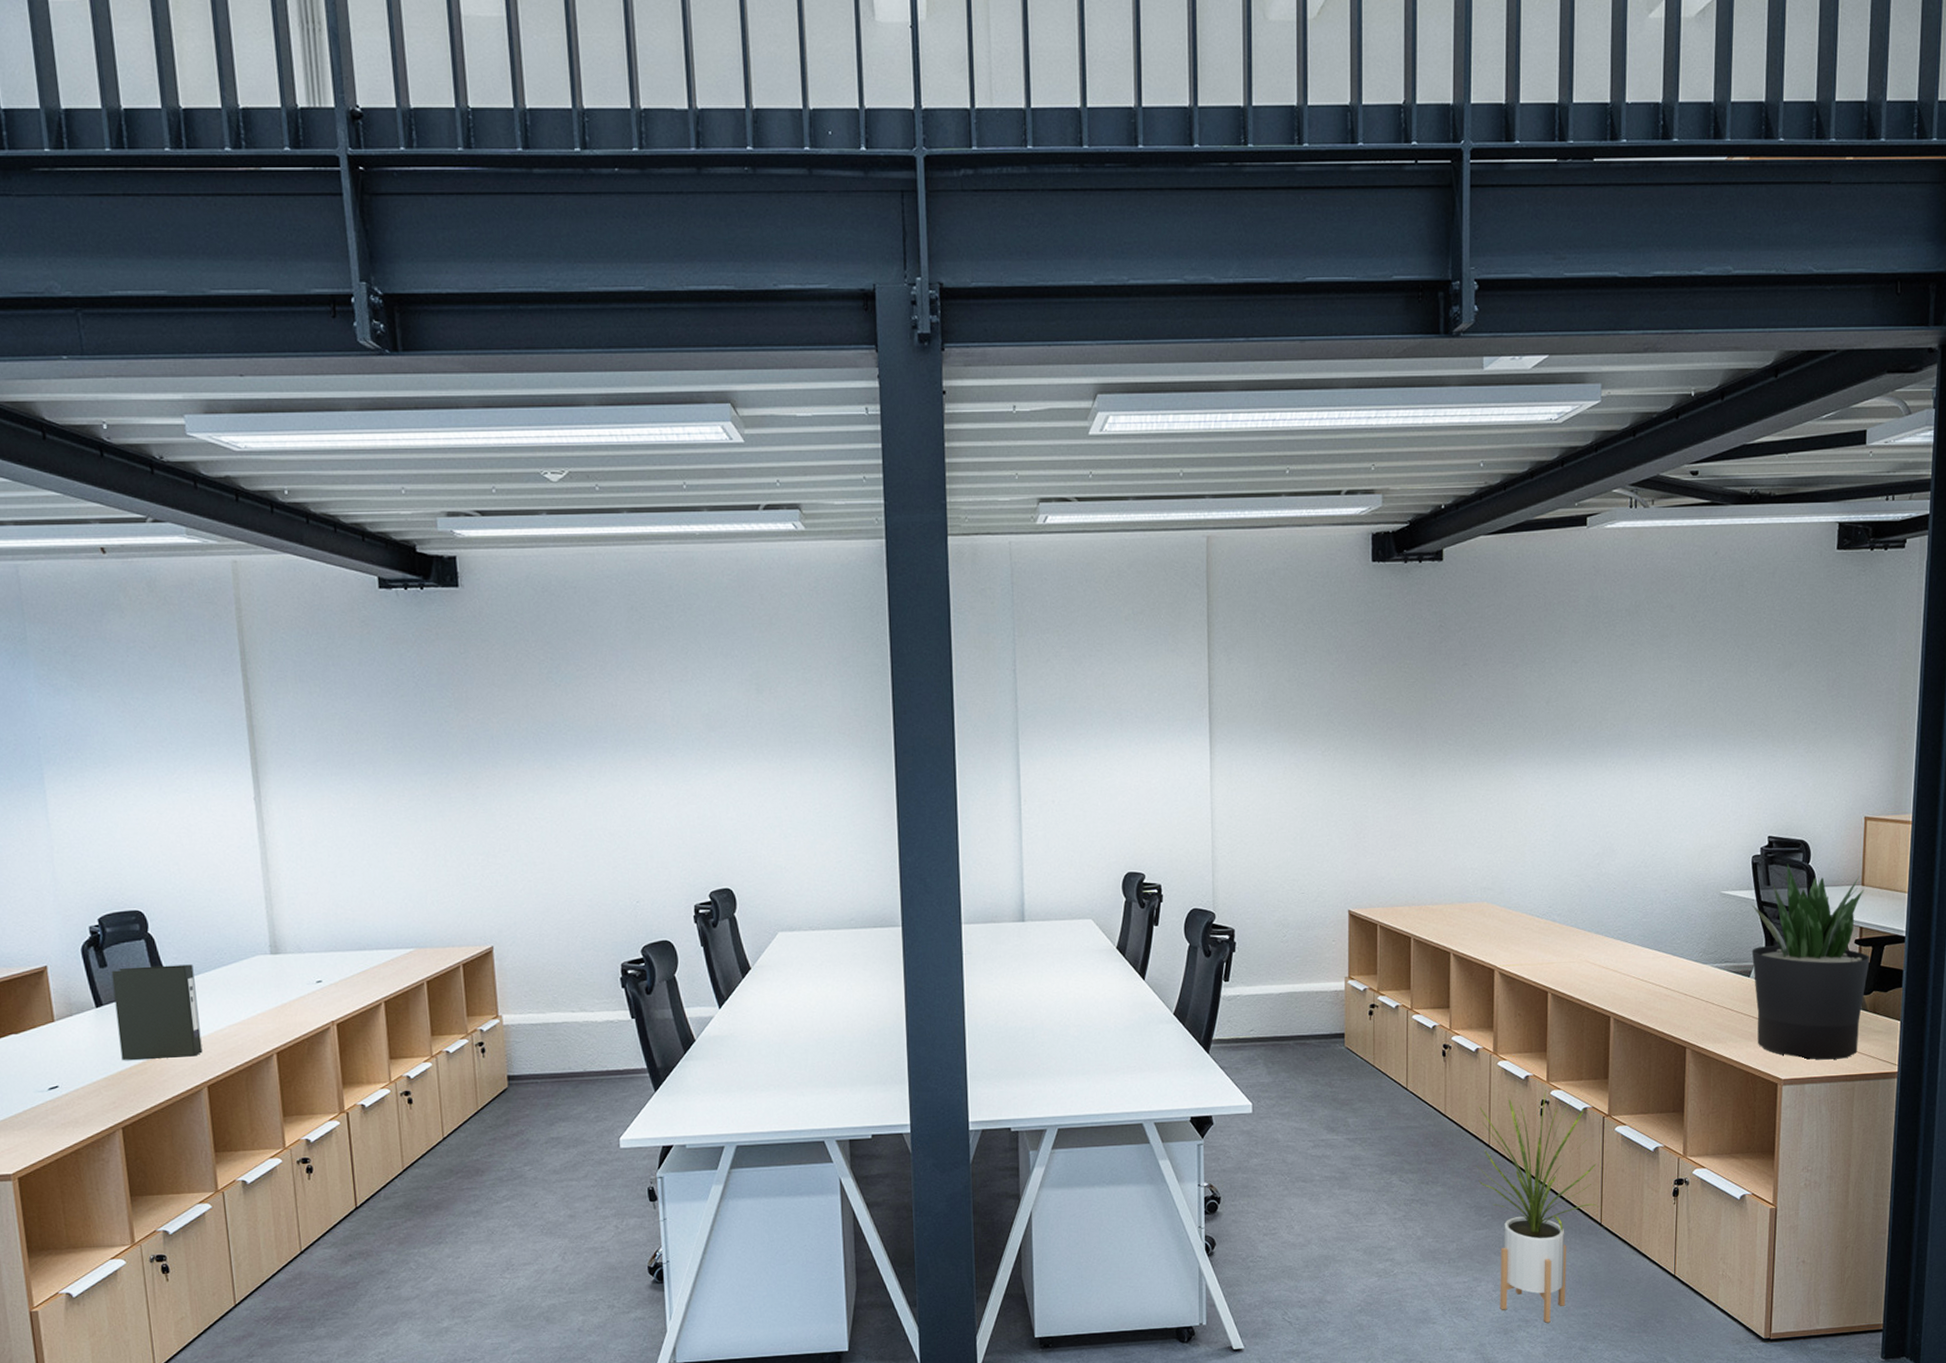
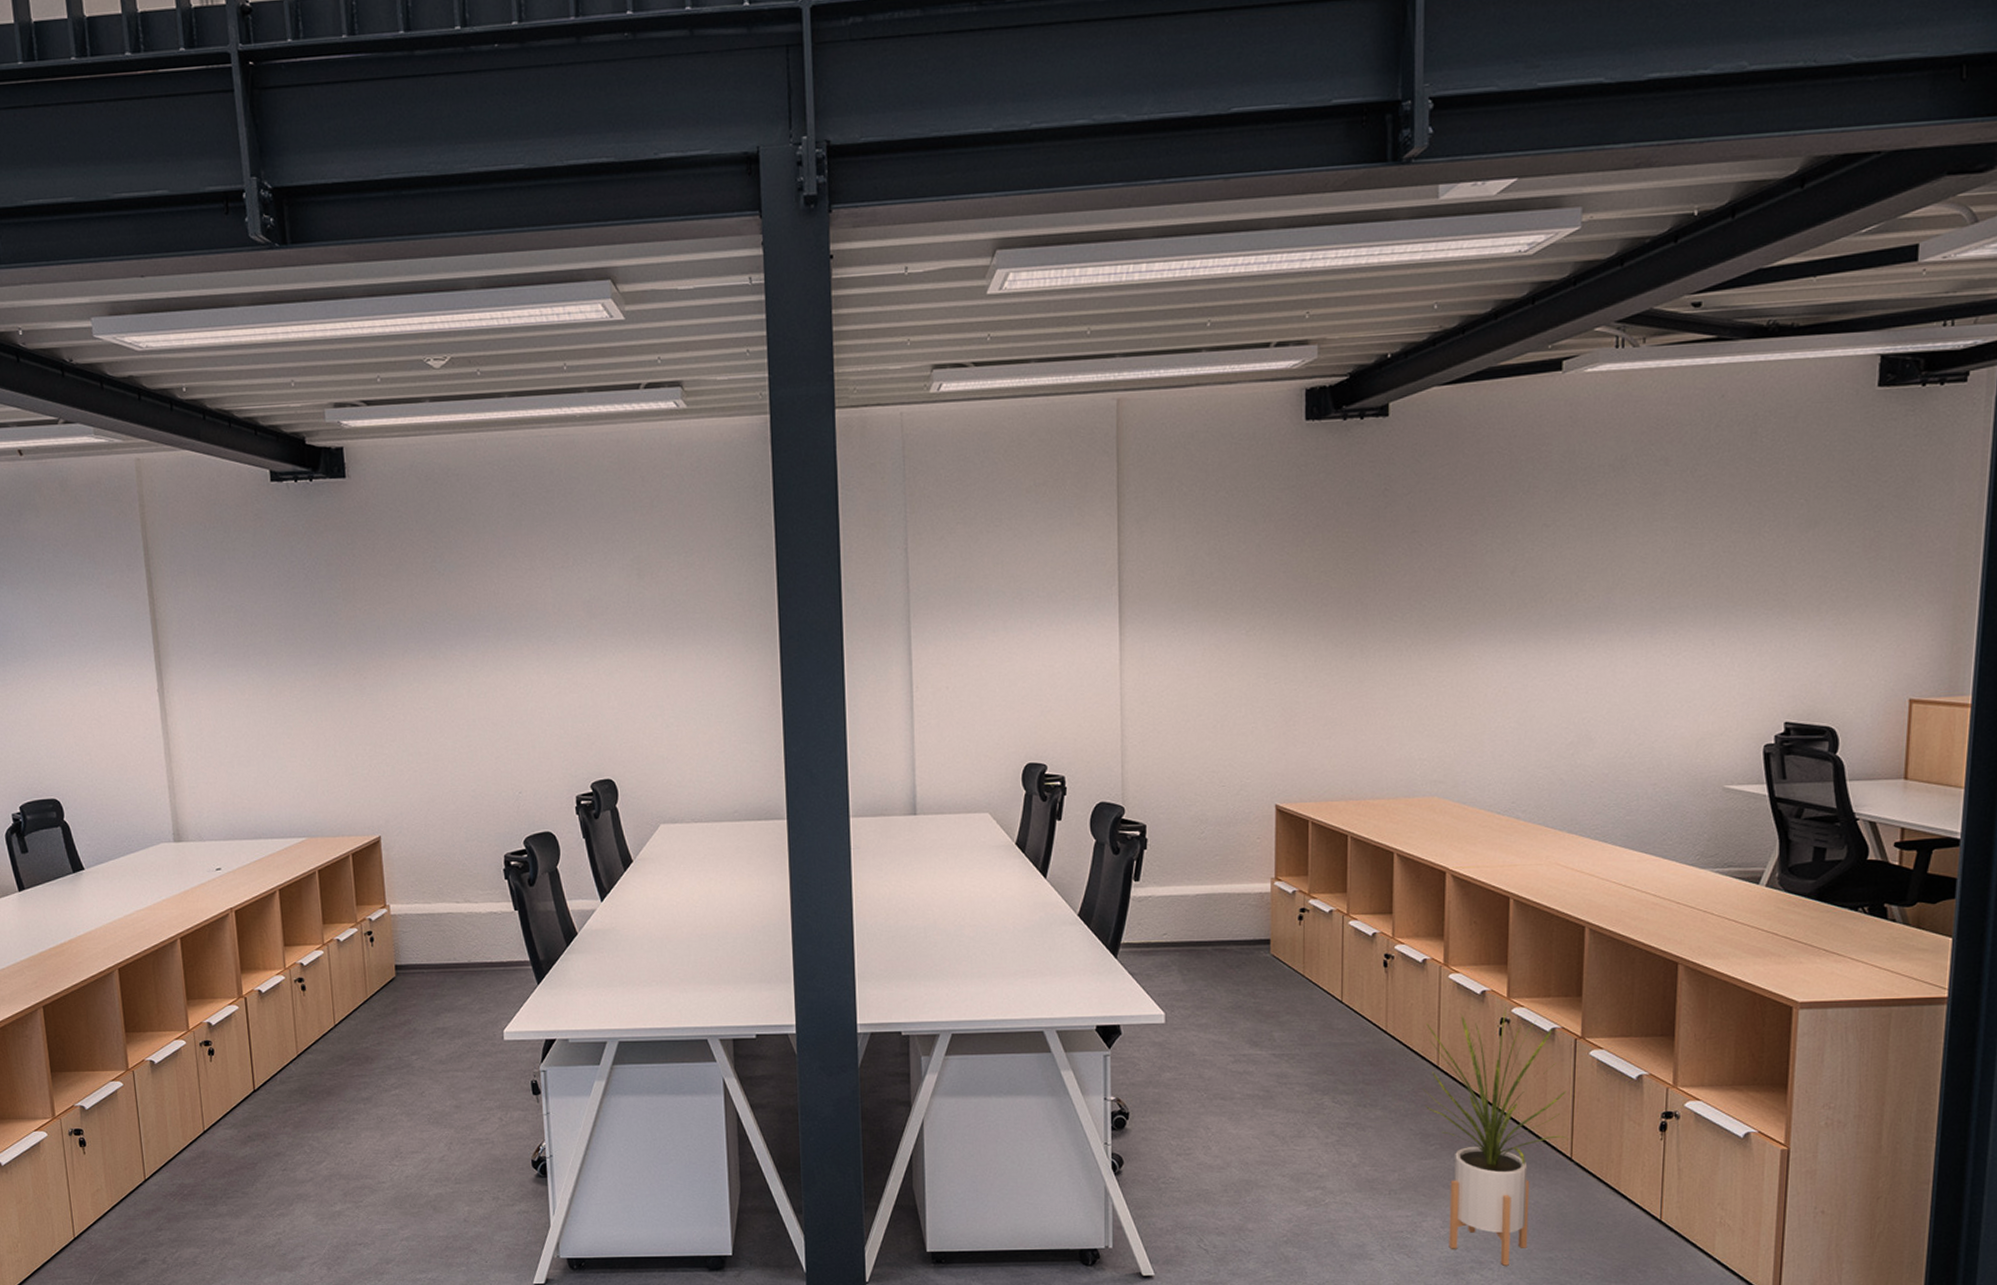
binder: present [111,964,203,1060] -> none [32,851,114,942]
planter: present [1751,863,1870,1060] -> none [1761,753,1914,981]

